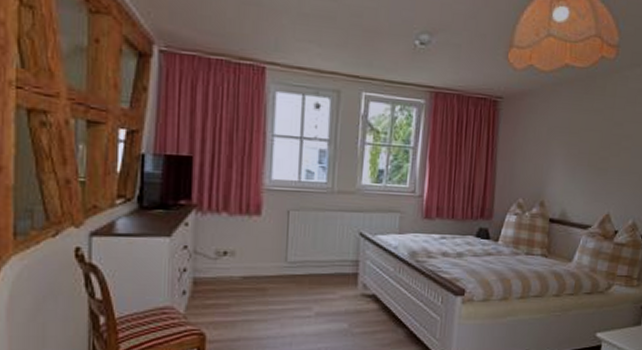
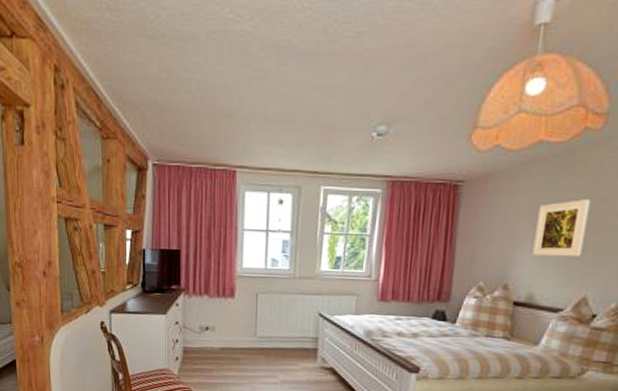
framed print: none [563,122,609,176] -> present [532,199,591,257]

